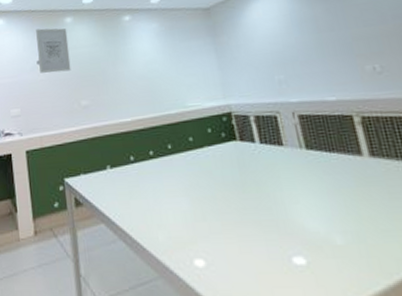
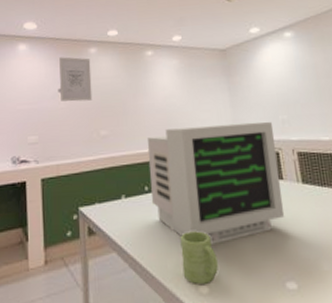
computer monitor: none [129,83,287,216] -> present [147,121,285,244]
mug: none [170,202,214,257] -> present [180,231,218,284]

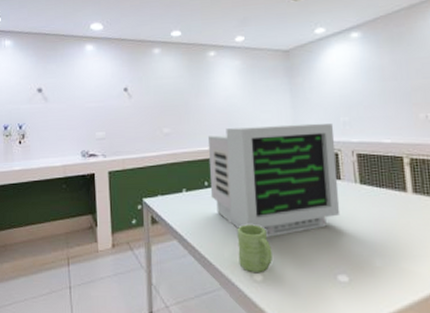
wall art: present [59,57,93,102] -> none [124,57,156,101]

